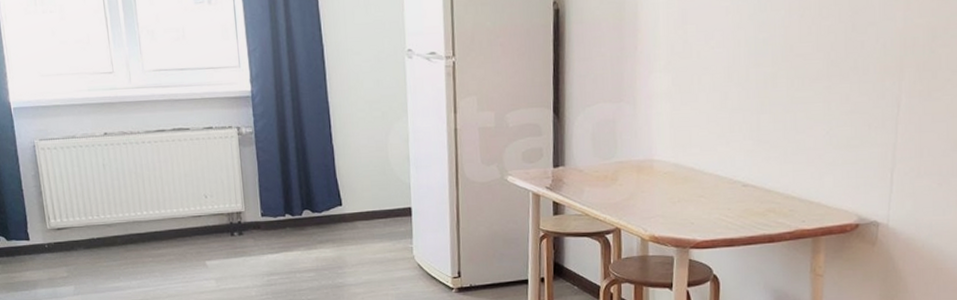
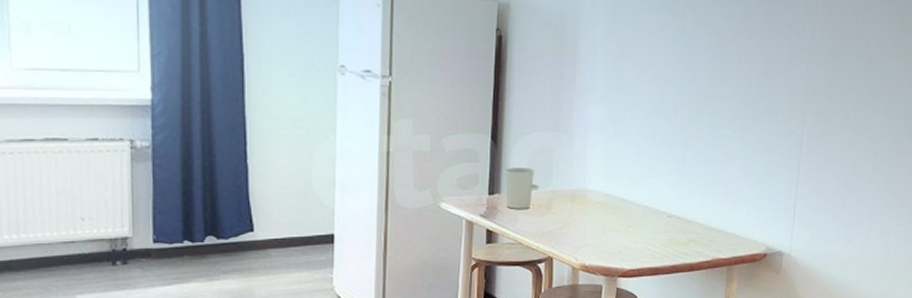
cup: none [568,139,604,181] -> present [504,167,539,209]

